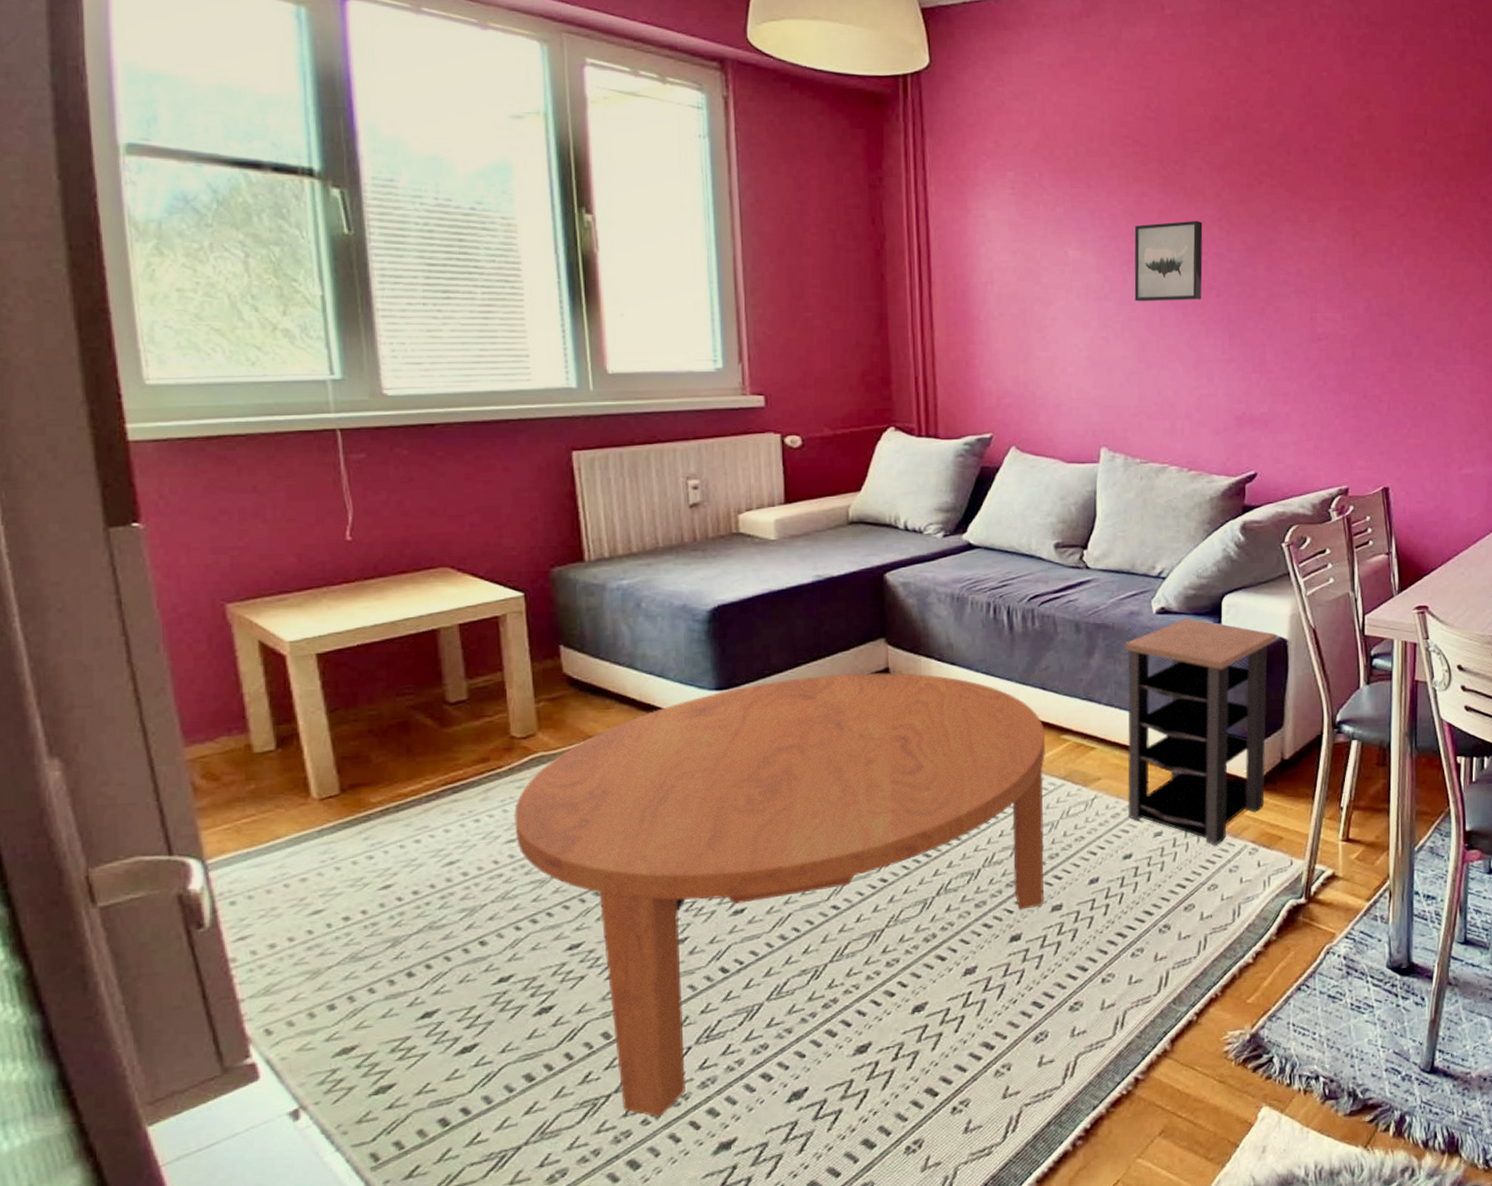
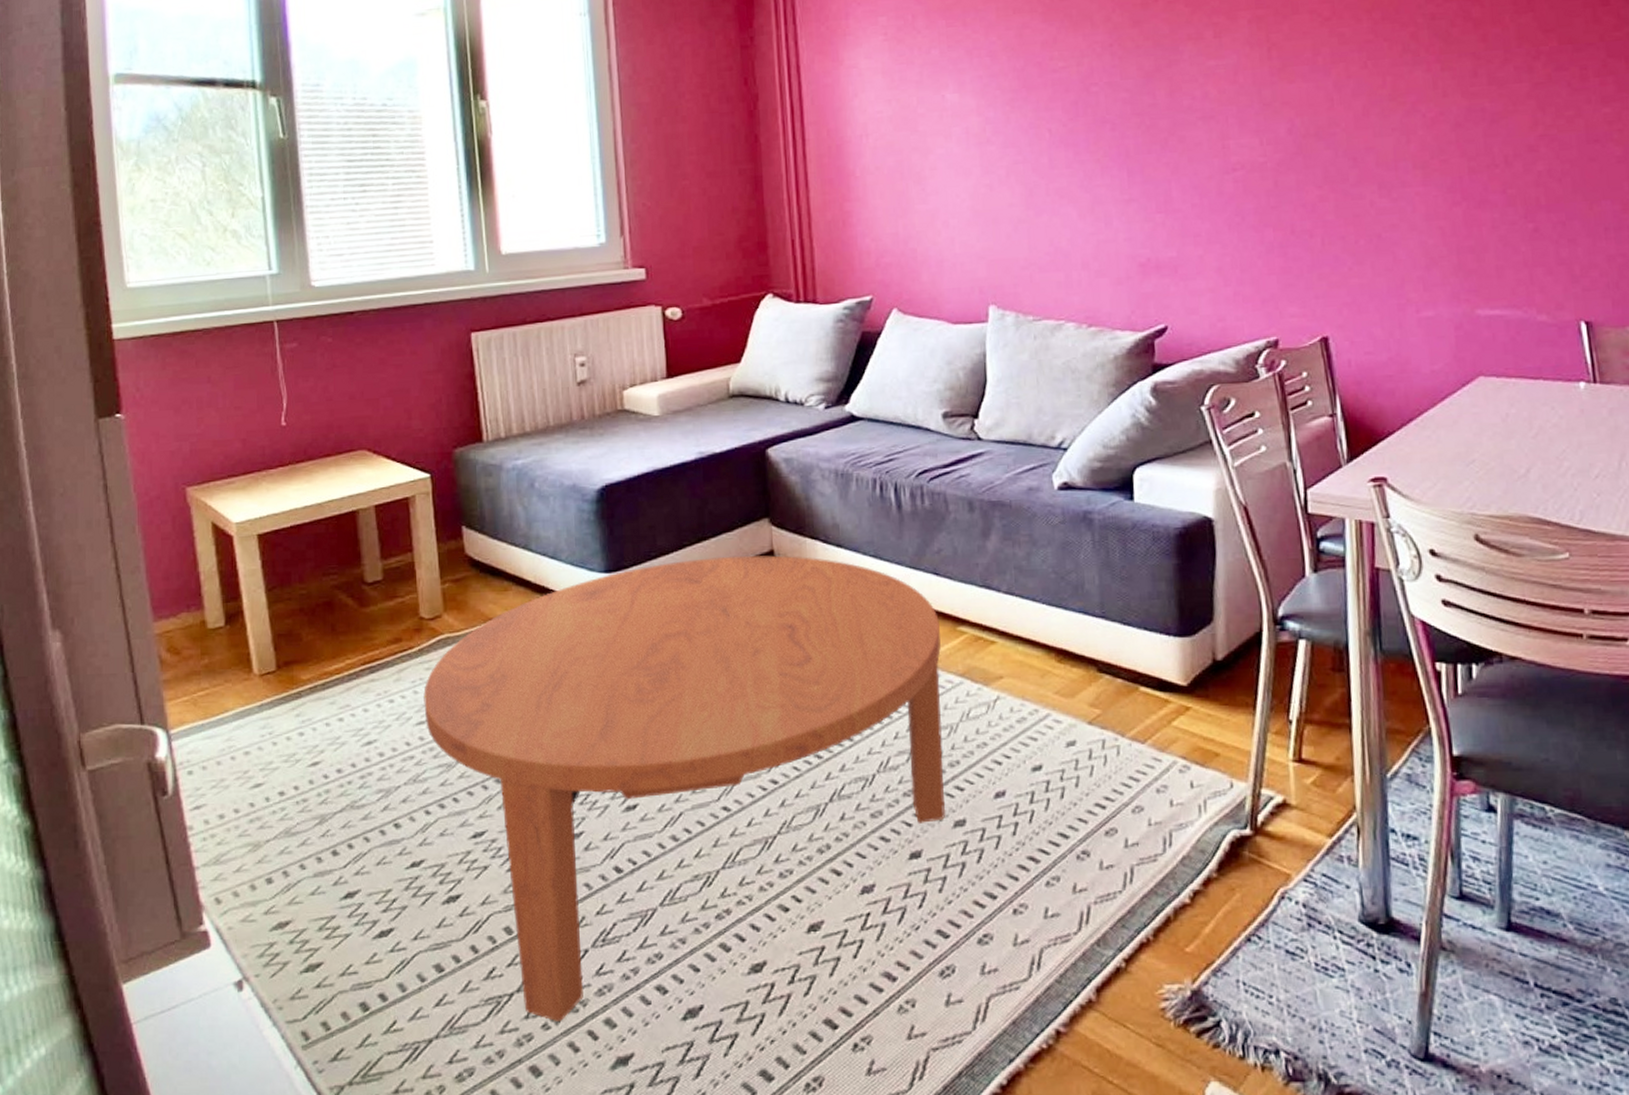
side table: present [1124,618,1277,846] -> none [1023,494,1200,760]
wall art: present [1134,220,1203,302] -> none [1016,48,1095,144]

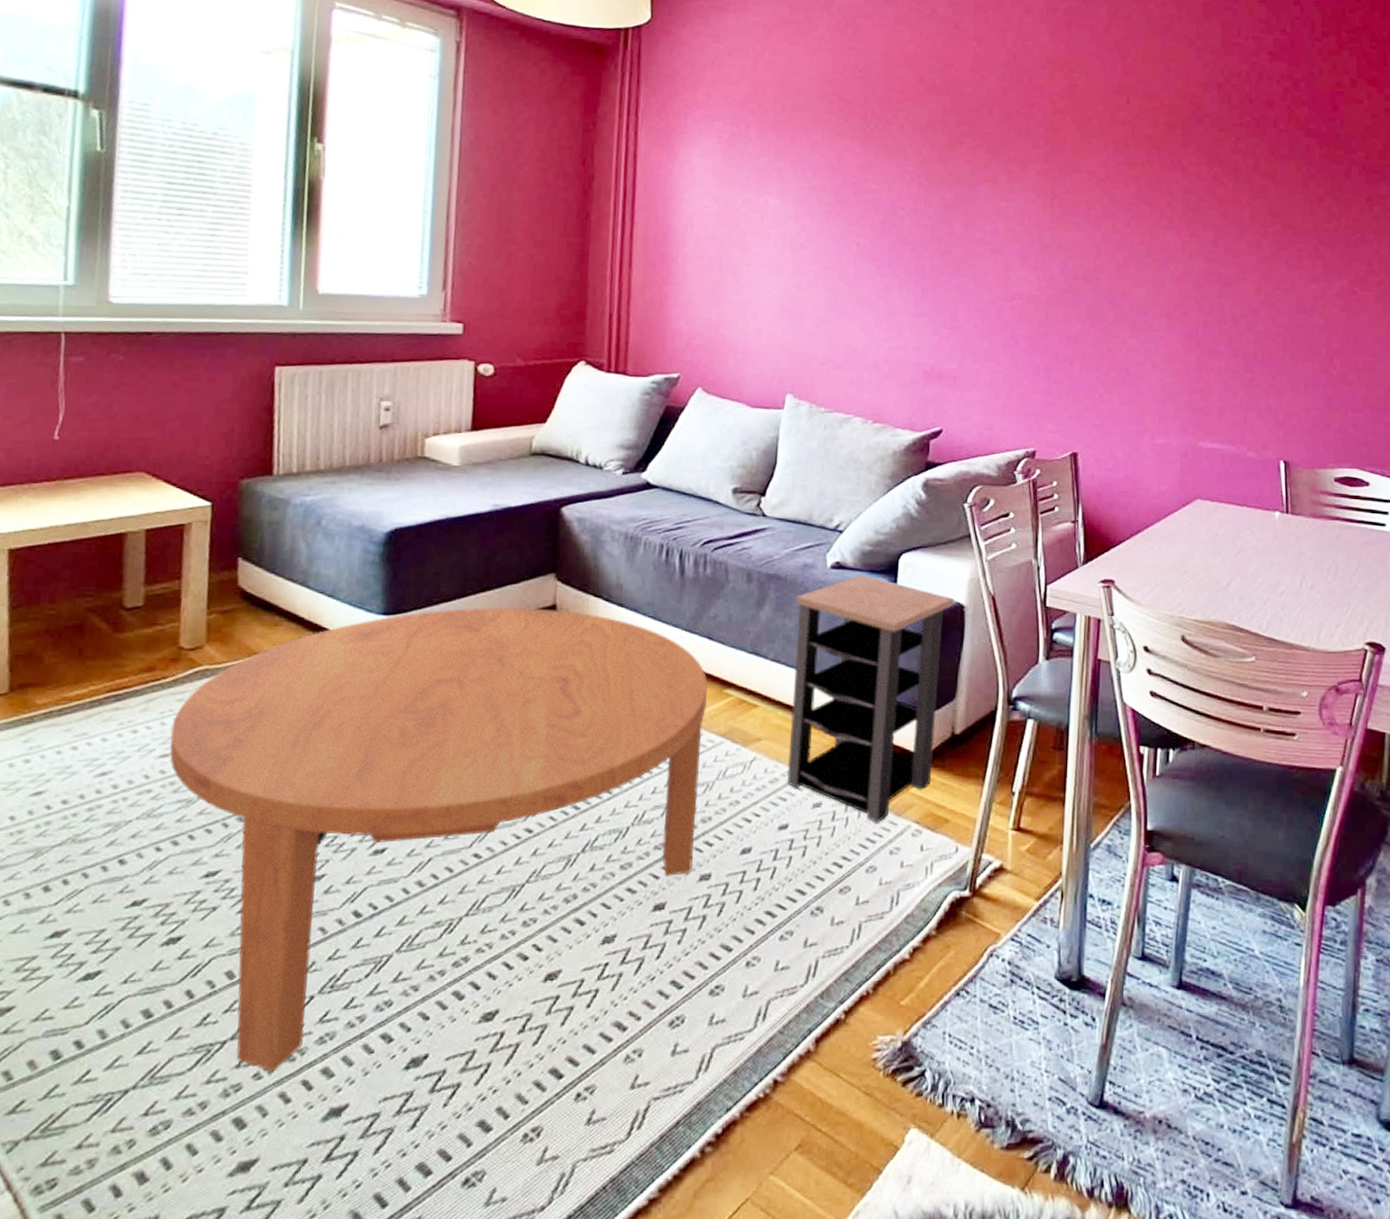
side table: none [1023,494,1200,760] -> present [786,575,954,823]

